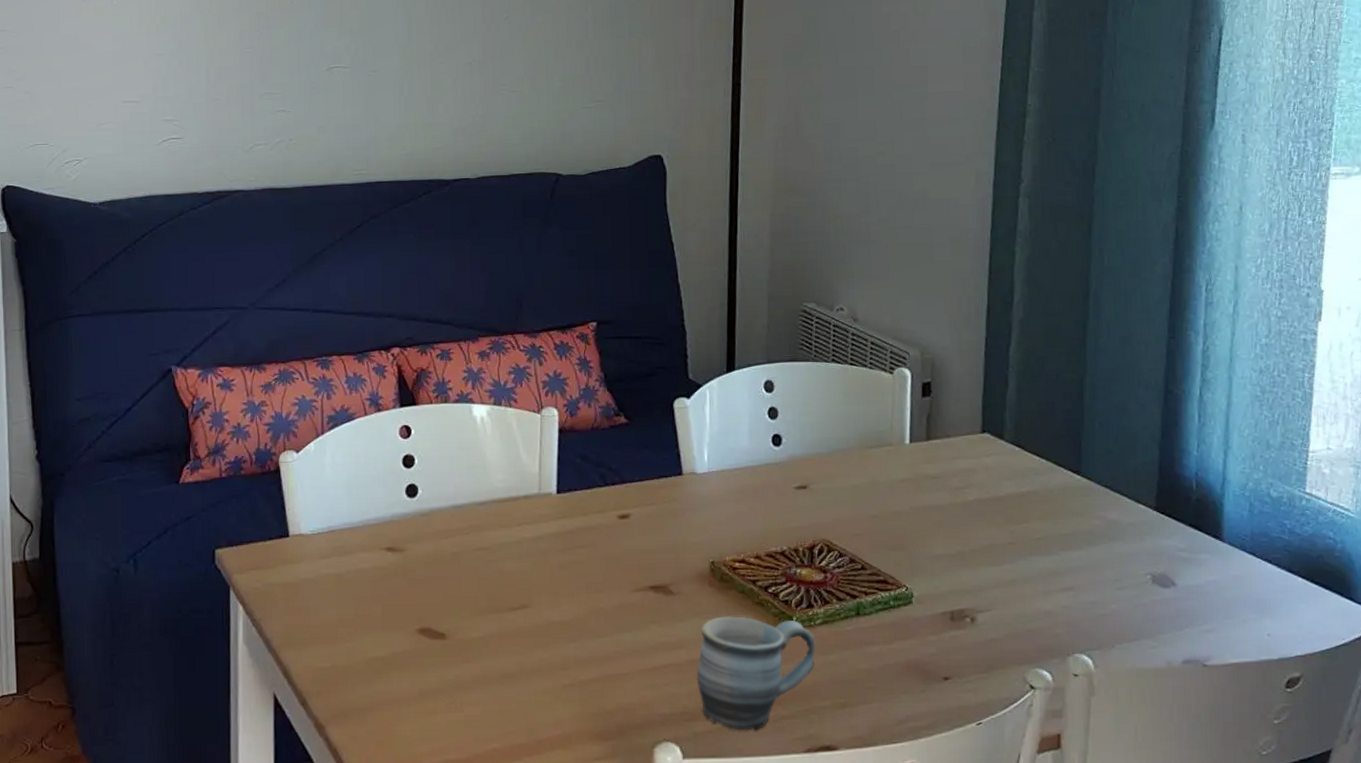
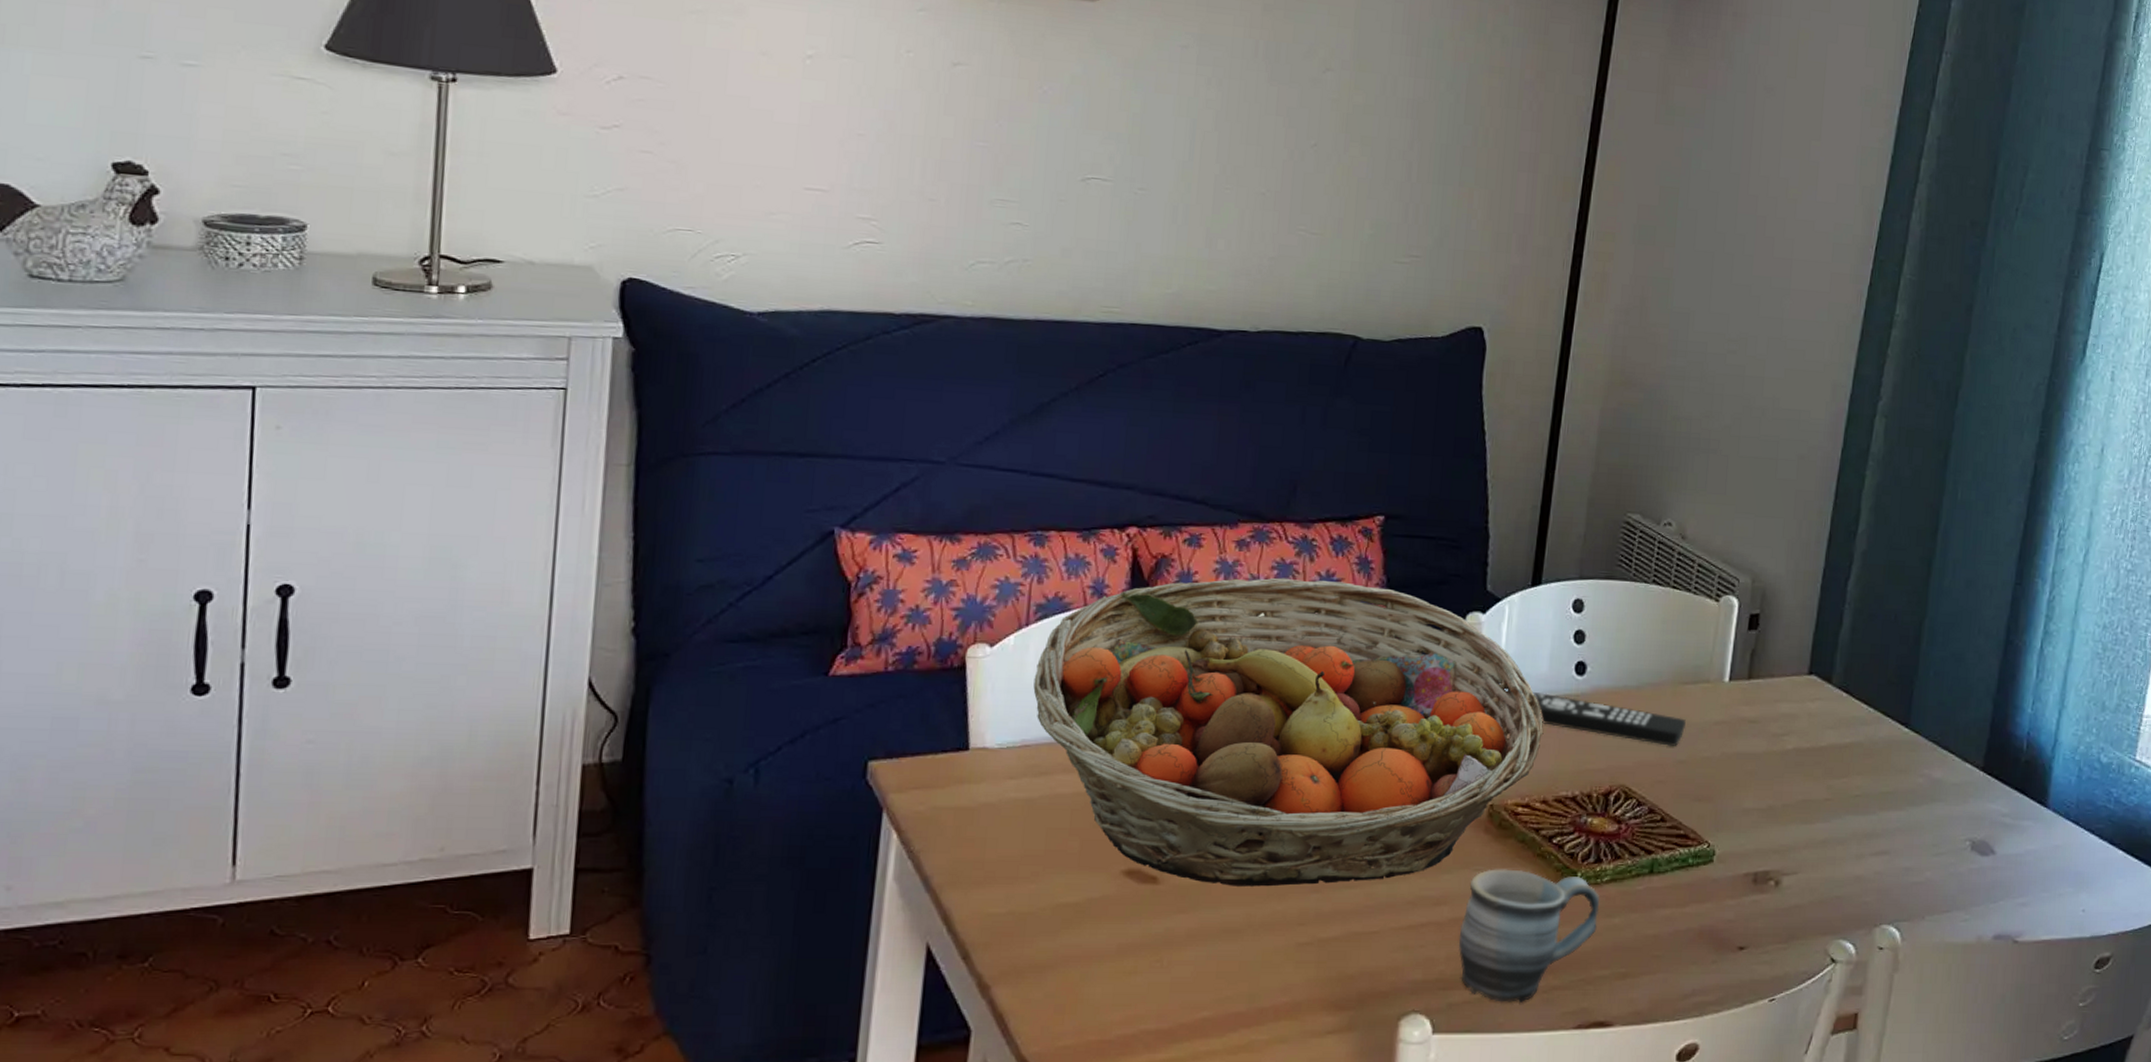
fruit basket: none [332,379,751,639] -> present [1033,577,1544,887]
remote control: none [712,461,875,503] -> present [1503,687,1686,746]

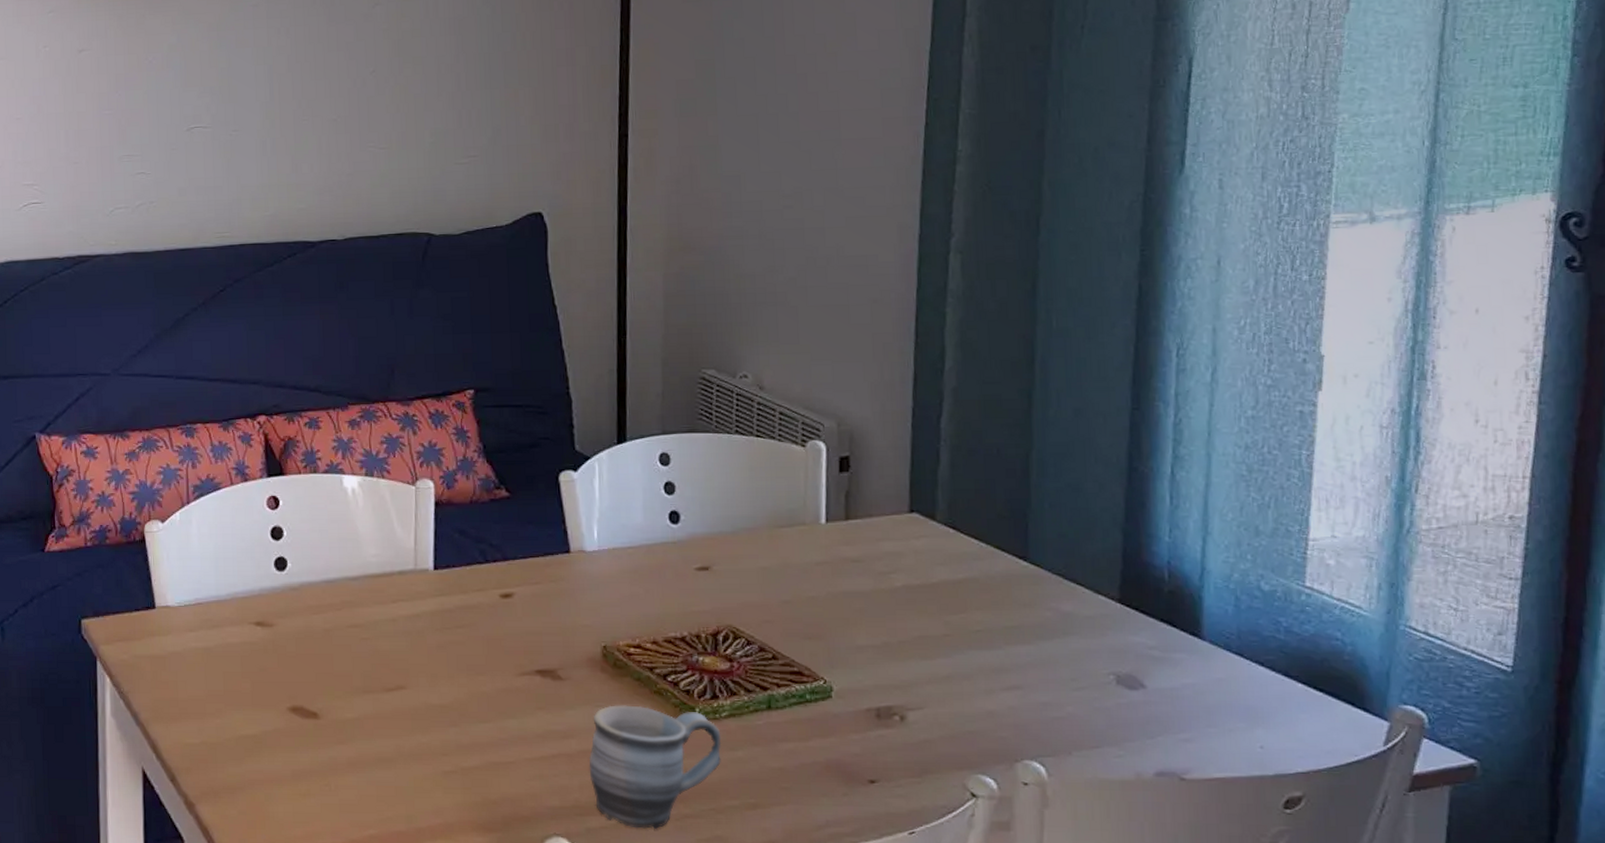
fruit basket: present [1033,577,1544,887] -> none [199,450,646,721]
remote control: present [1503,687,1686,746] -> none [602,538,786,587]

